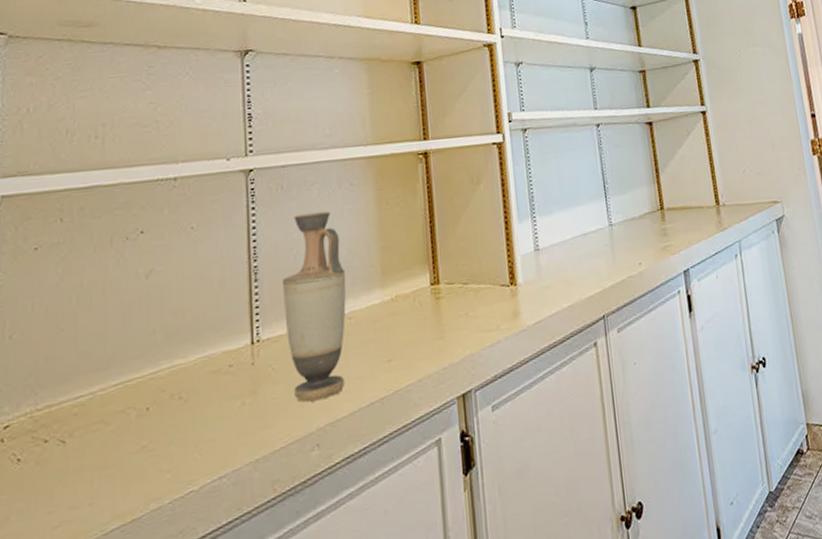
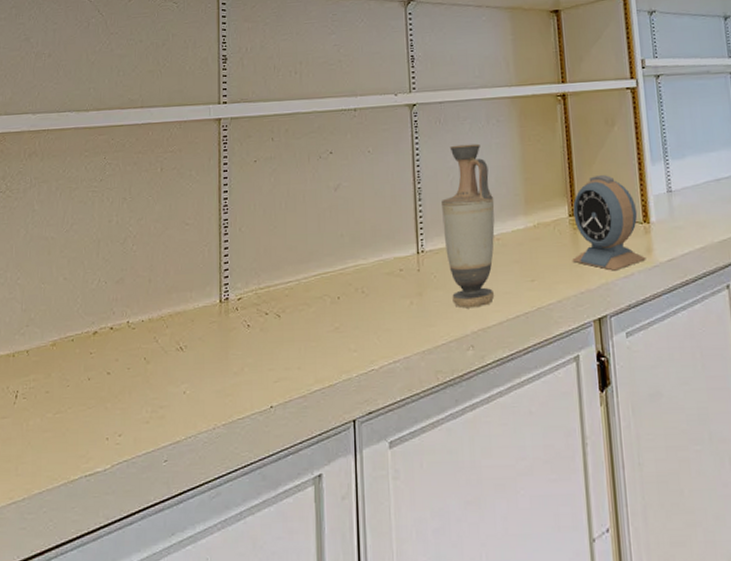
alarm clock: none [433,237,513,341] -> present [572,175,646,271]

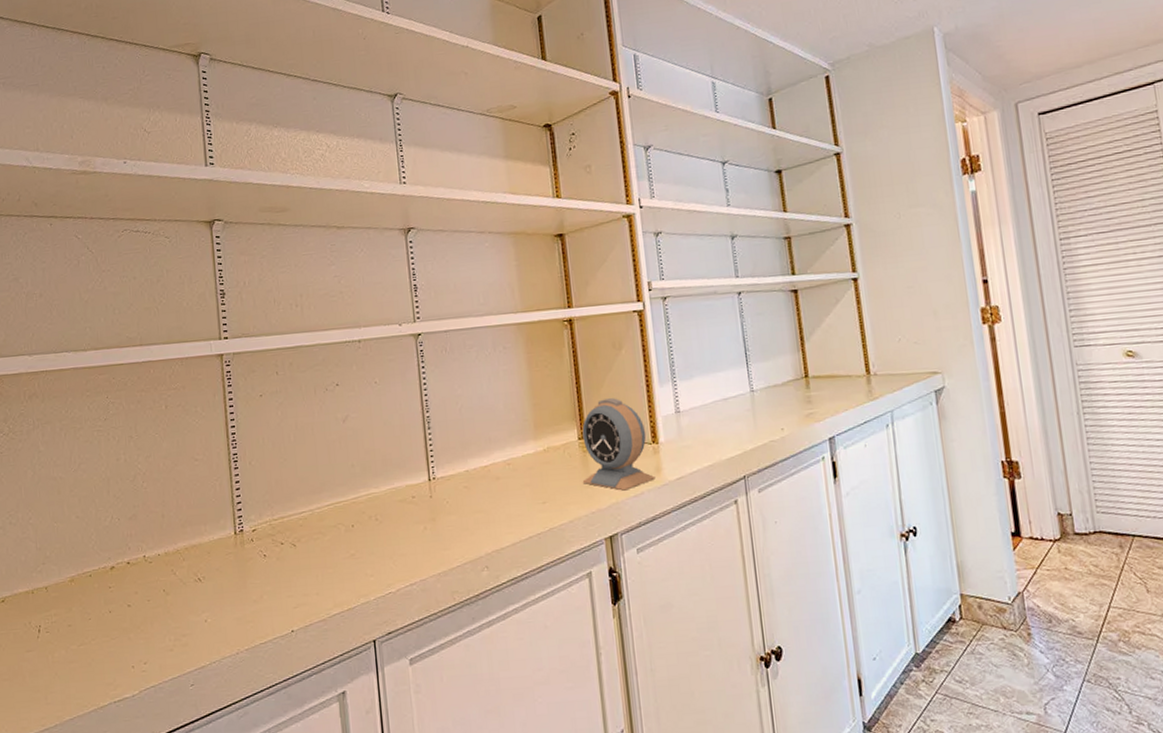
vase: present [442,143,495,309] -> none [451,371,506,532]

